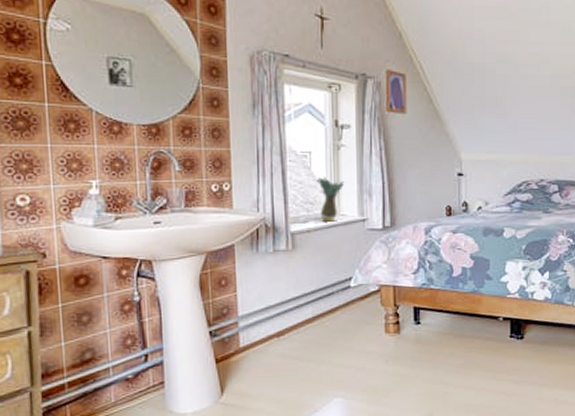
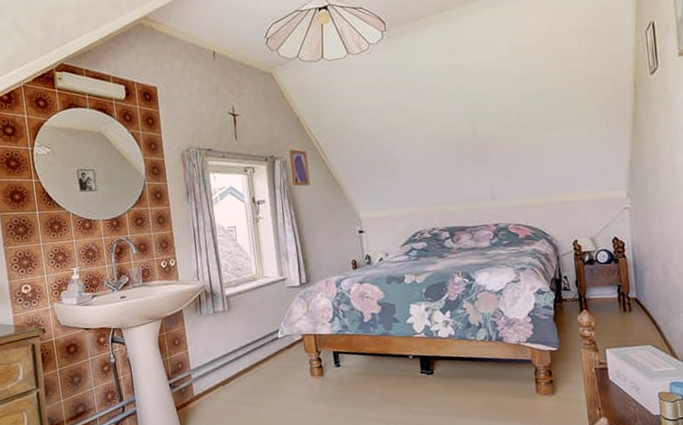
vase: present [316,177,345,222] -> none [242,246,265,284]

